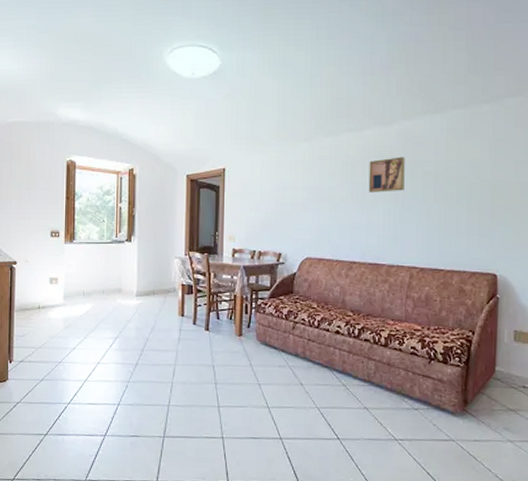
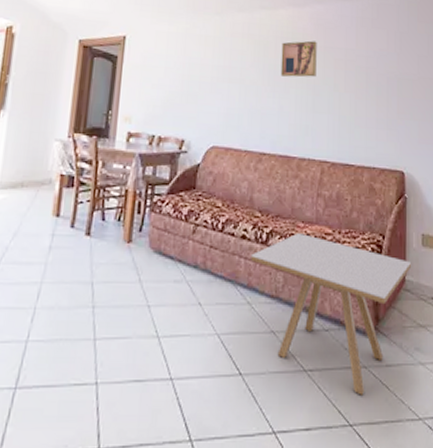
side table: none [345,330,501,463] -> present [251,234,411,395]

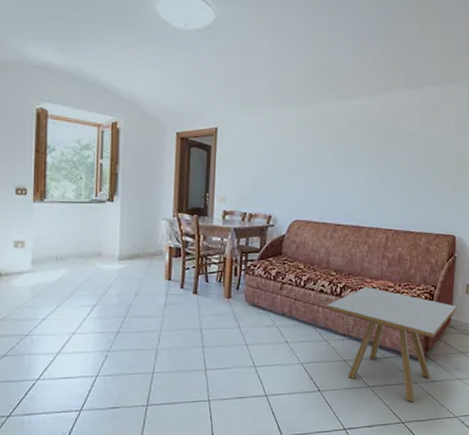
wall art: present [280,40,317,78] -> none [353,126,386,160]

